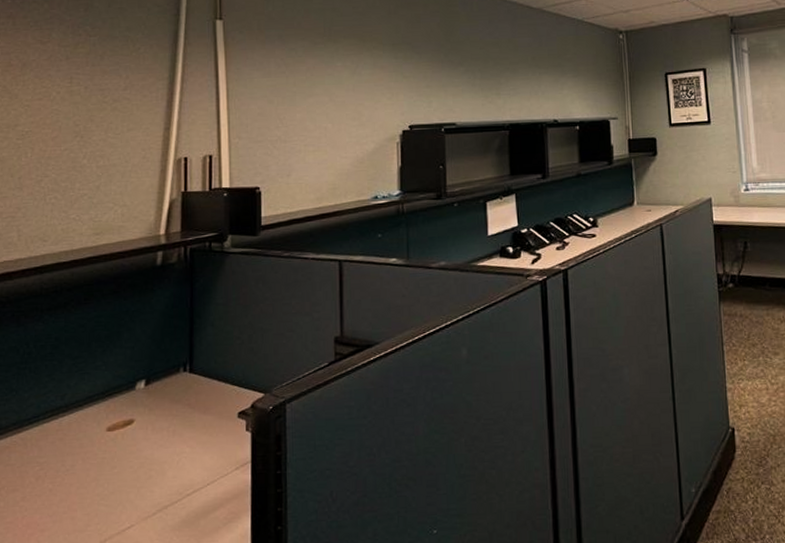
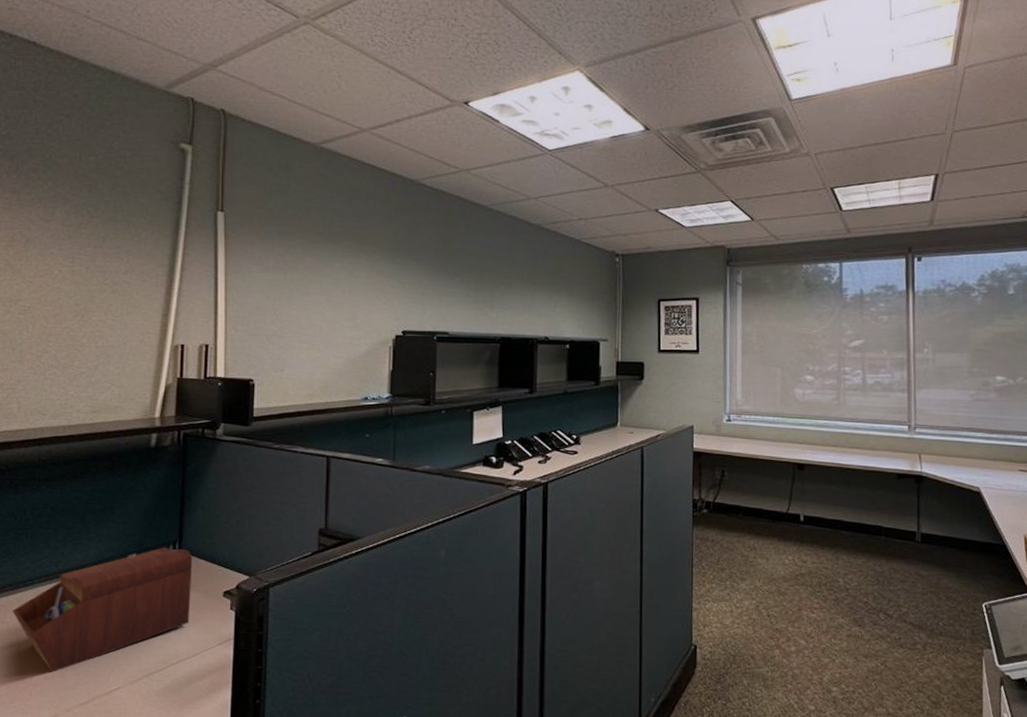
sewing box: none [16,370,205,515] -> present [12,548,193,672]

